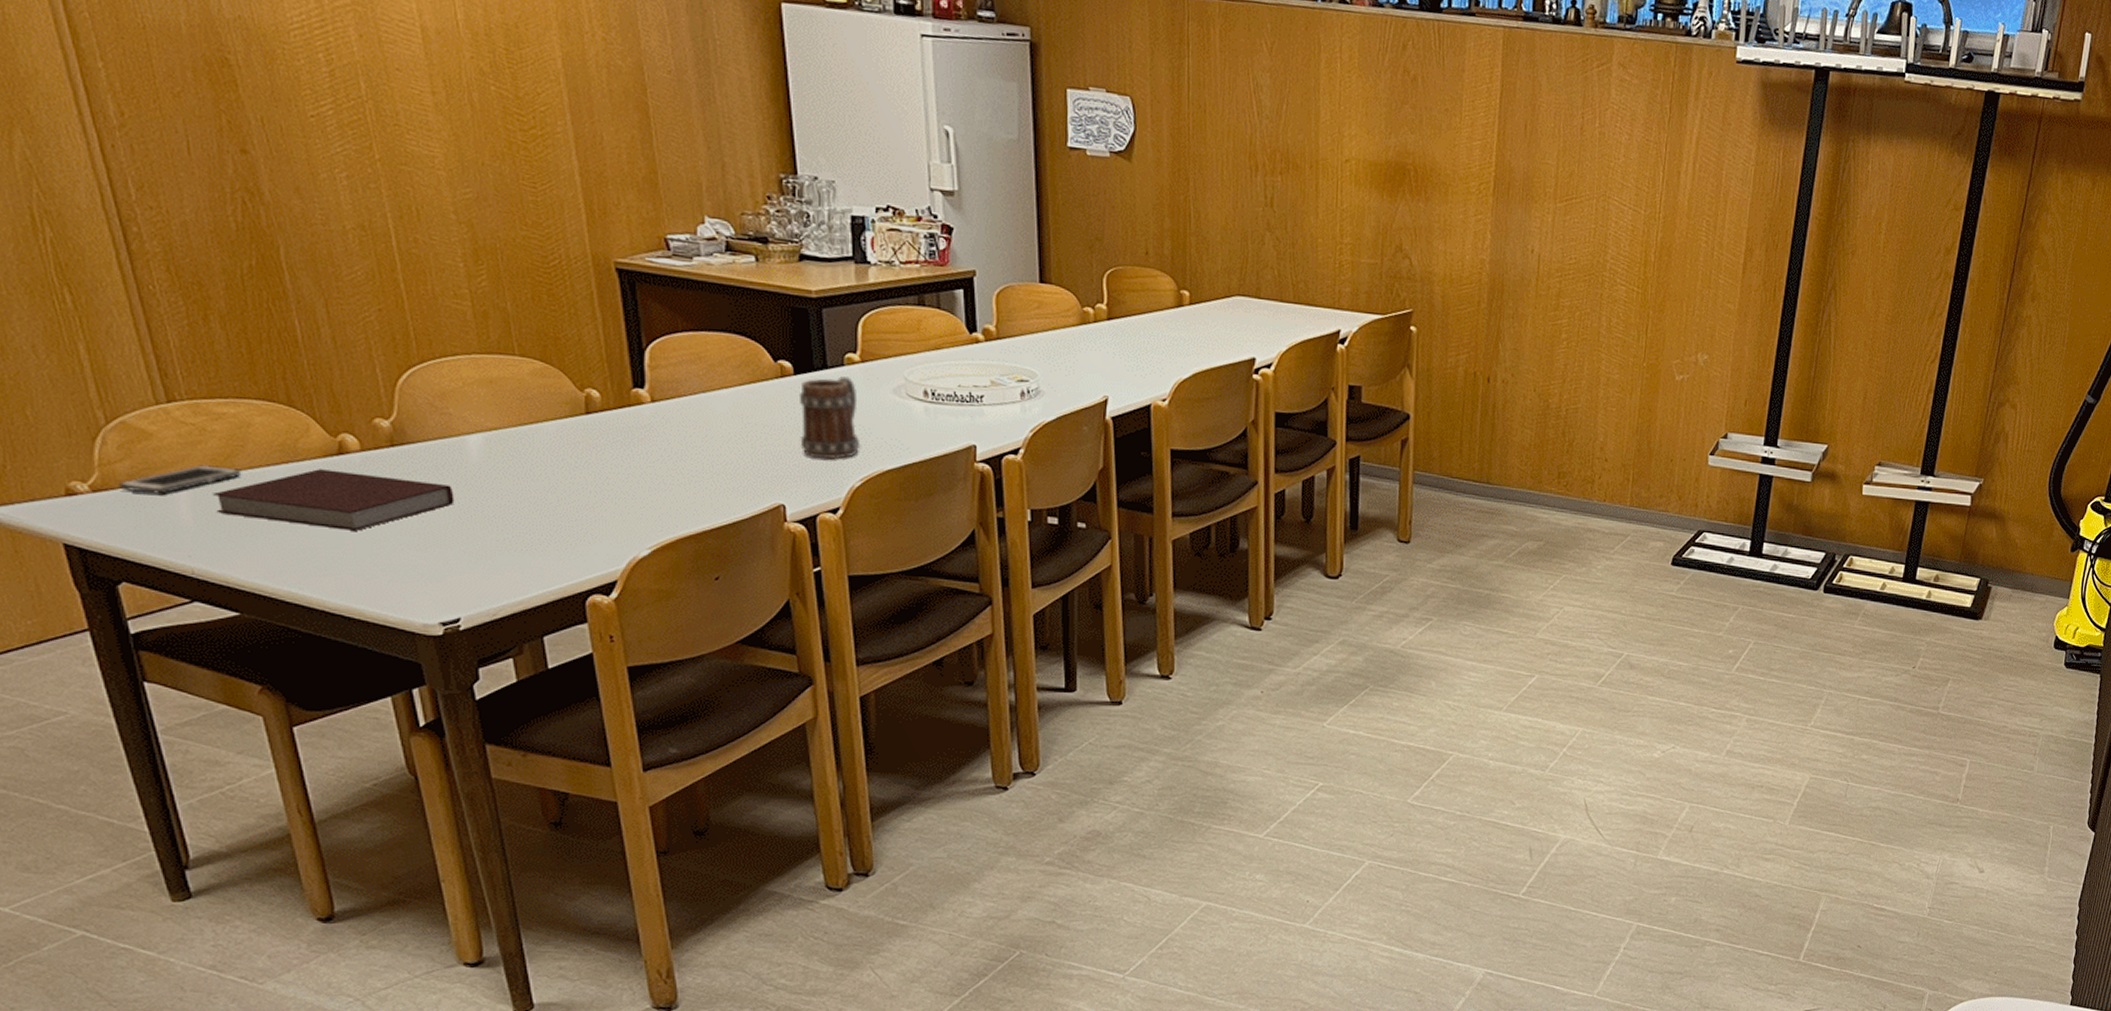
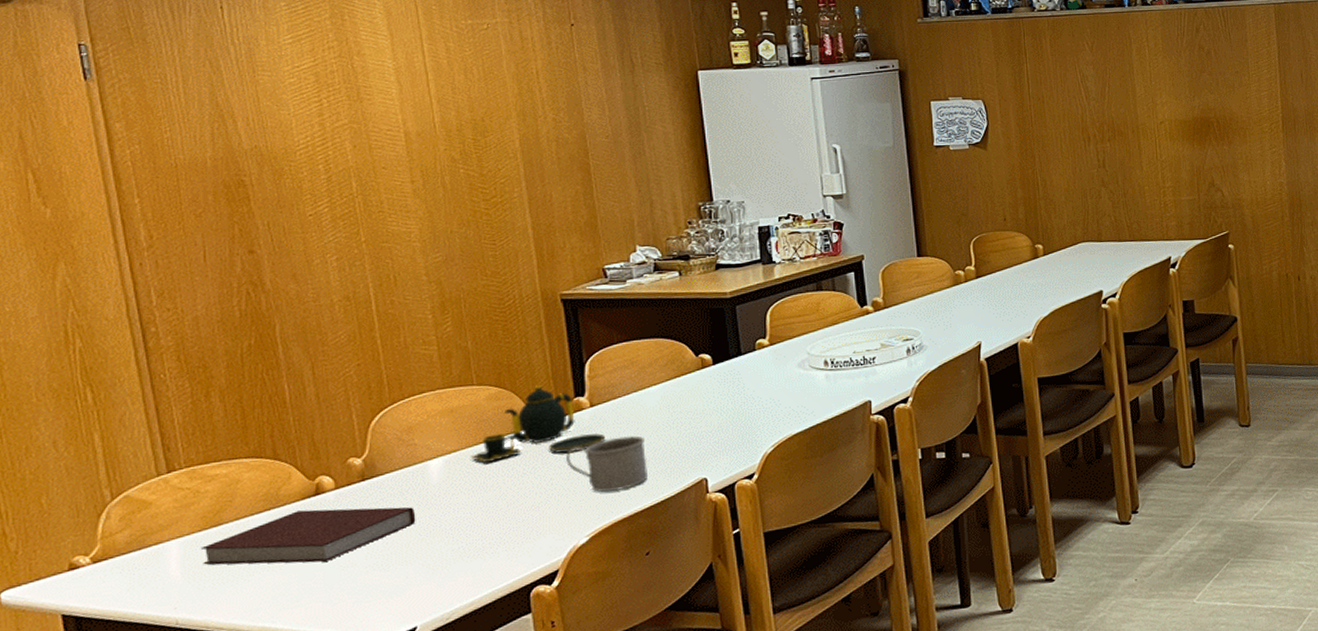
cell phone: present [119,463,242,494] -> none [117,522,228,558]
teapot: none [514,367,669,451] -> present [470,385,606,463]
mug: none [624,441,717,503] -> present [566,435,647,492]
beer mug: present [800,376,861,459] -> none [718,359,772,433]

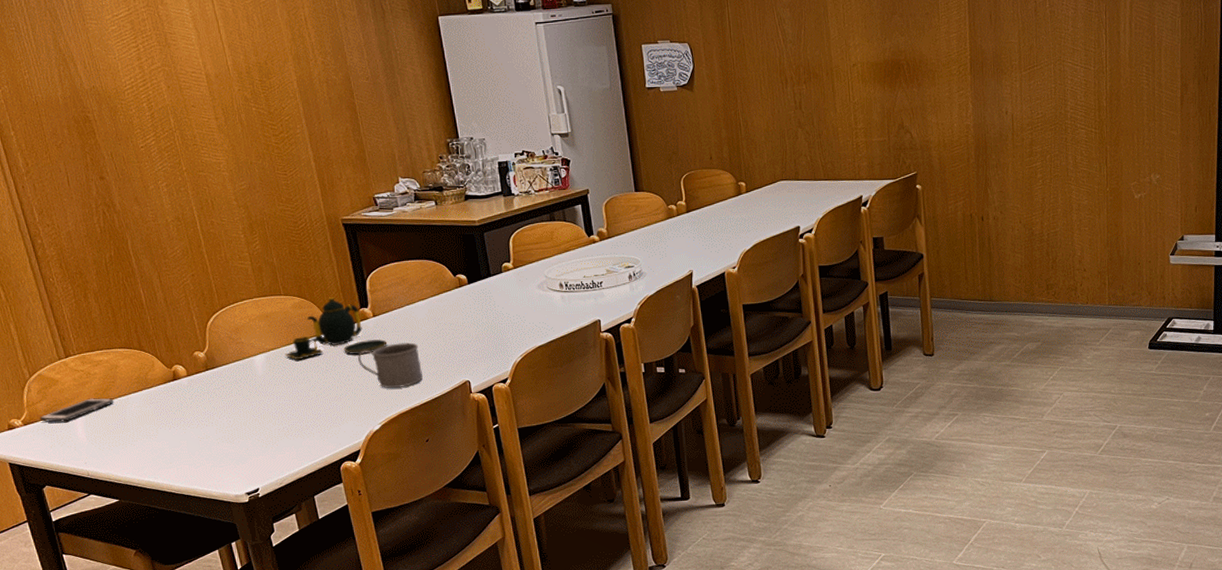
cell phone: none [117,522,228,558] -> present [39,397,114,422]
notebook: present [200,507,416,565] -> none [96,391,250,434]

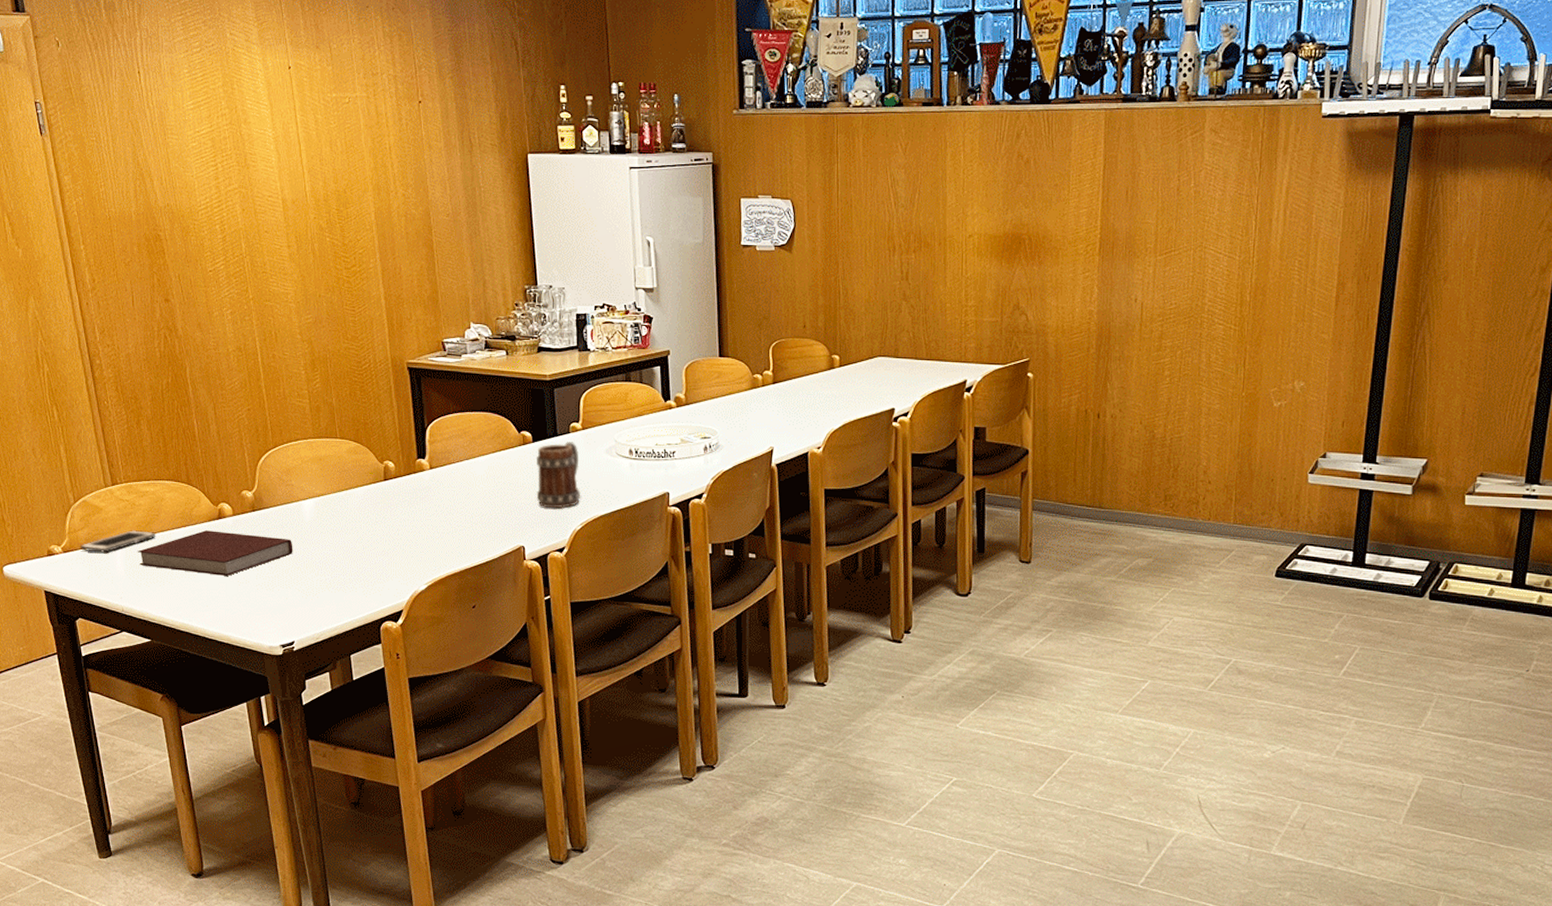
notebook: none [96,391,250,434] -> present [137,530,293,576]
teapot: present [284,297,387,361] -> none [334,445,442,509]
mug: present [358,342,423,388] -> none [410,499,475,547]
beer mug: none [473,280,519,344] -> present [536,442,581,509]

